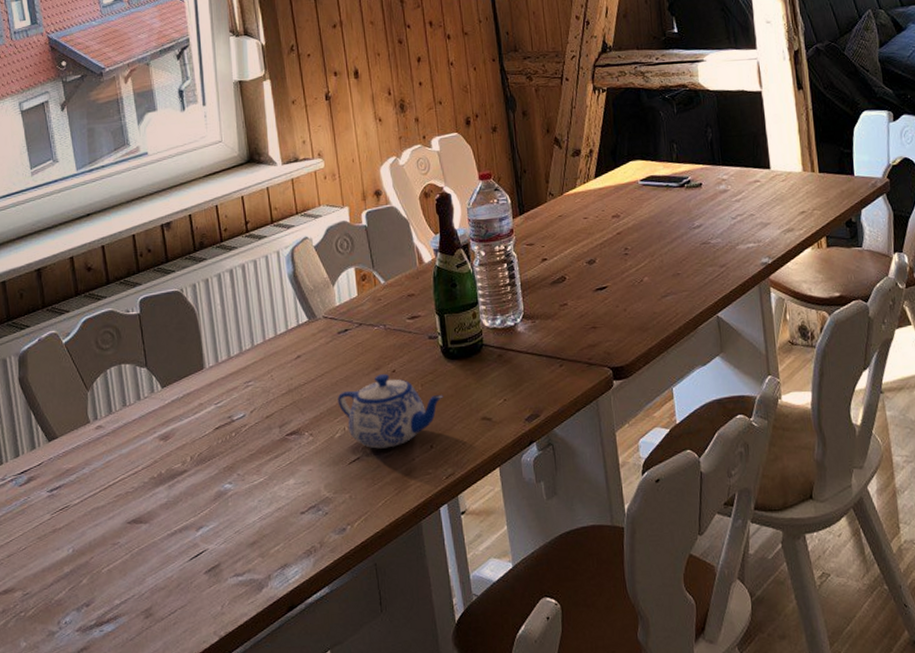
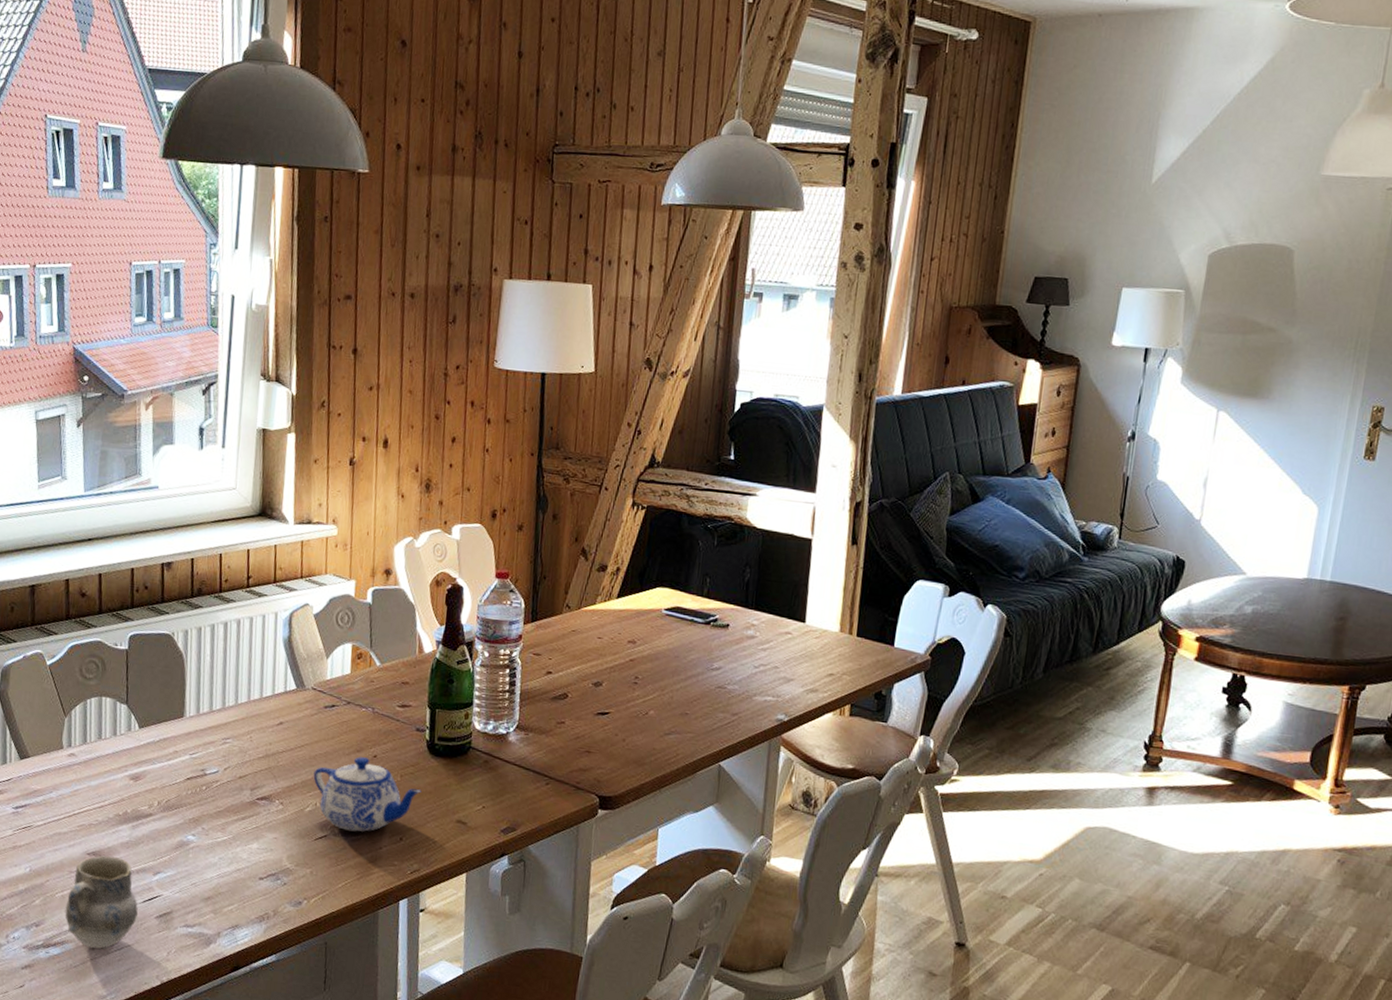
cup: none [113,520,186,617] -> present [65,855,138,949]

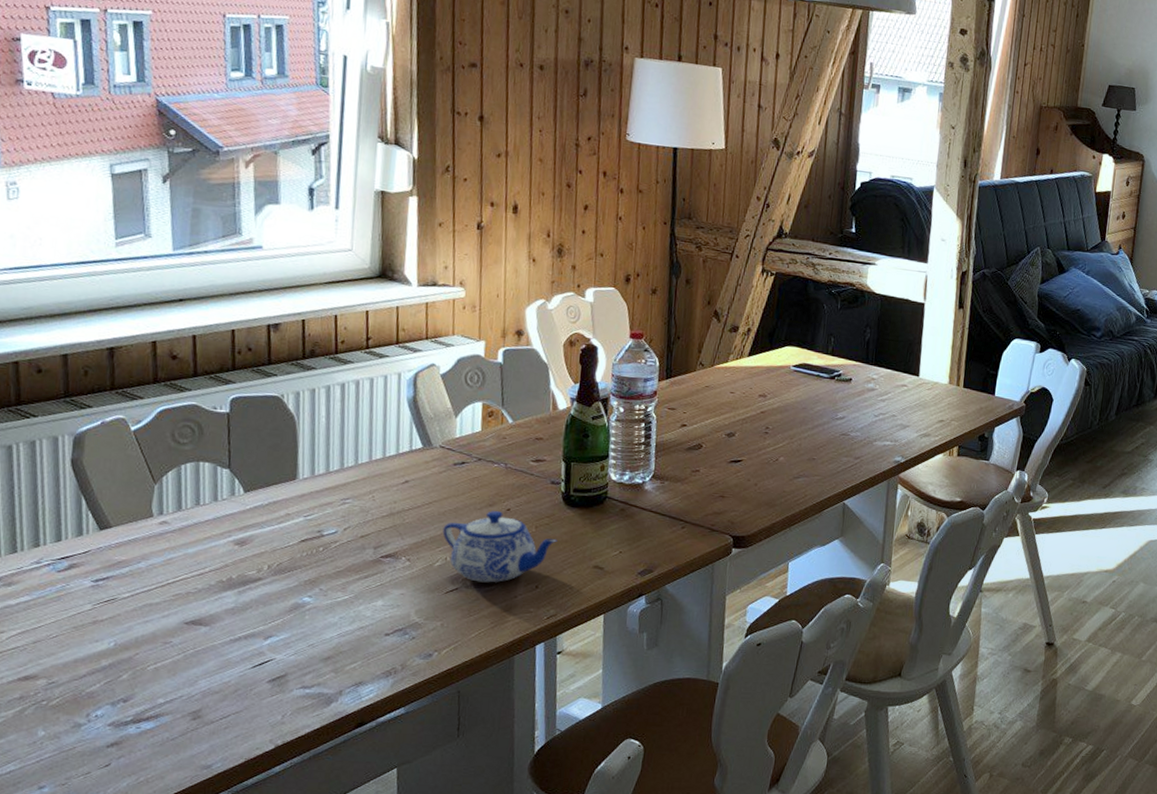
cup: present [65,855,138,949] -> none [159,624,247,719]

